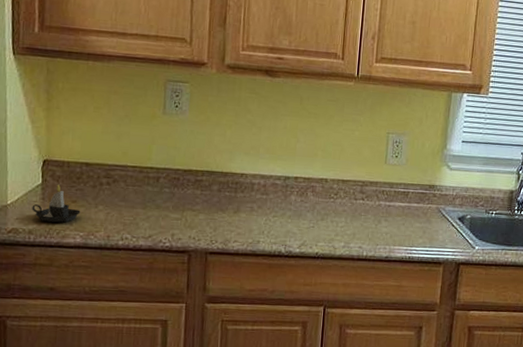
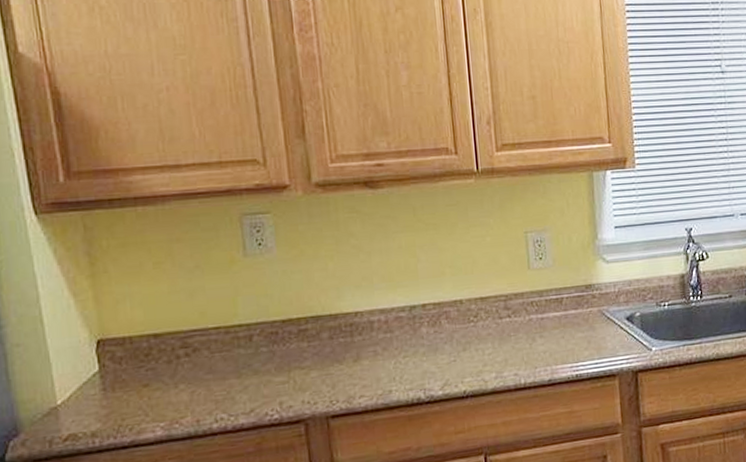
candle: present [32,184,81,223] -> none [91,367,157,418]

